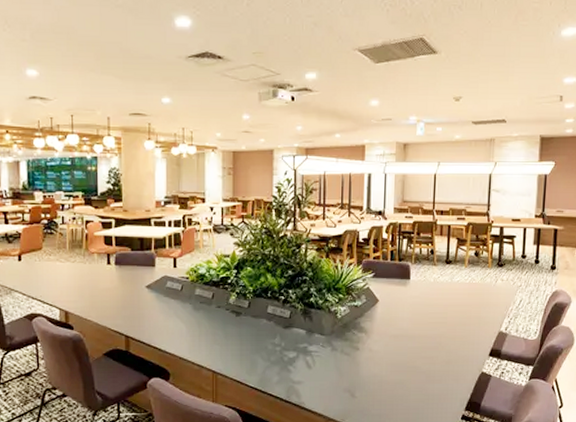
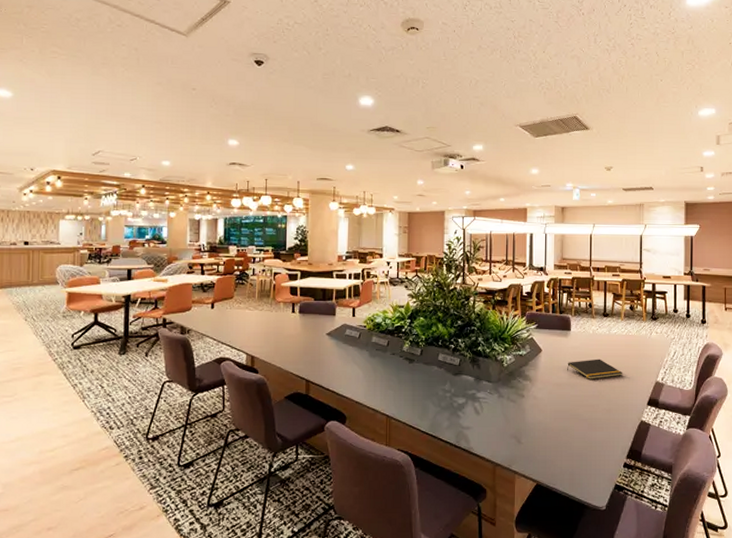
notepad: none [405,308,465,330] -> present [567,359,623,379]

